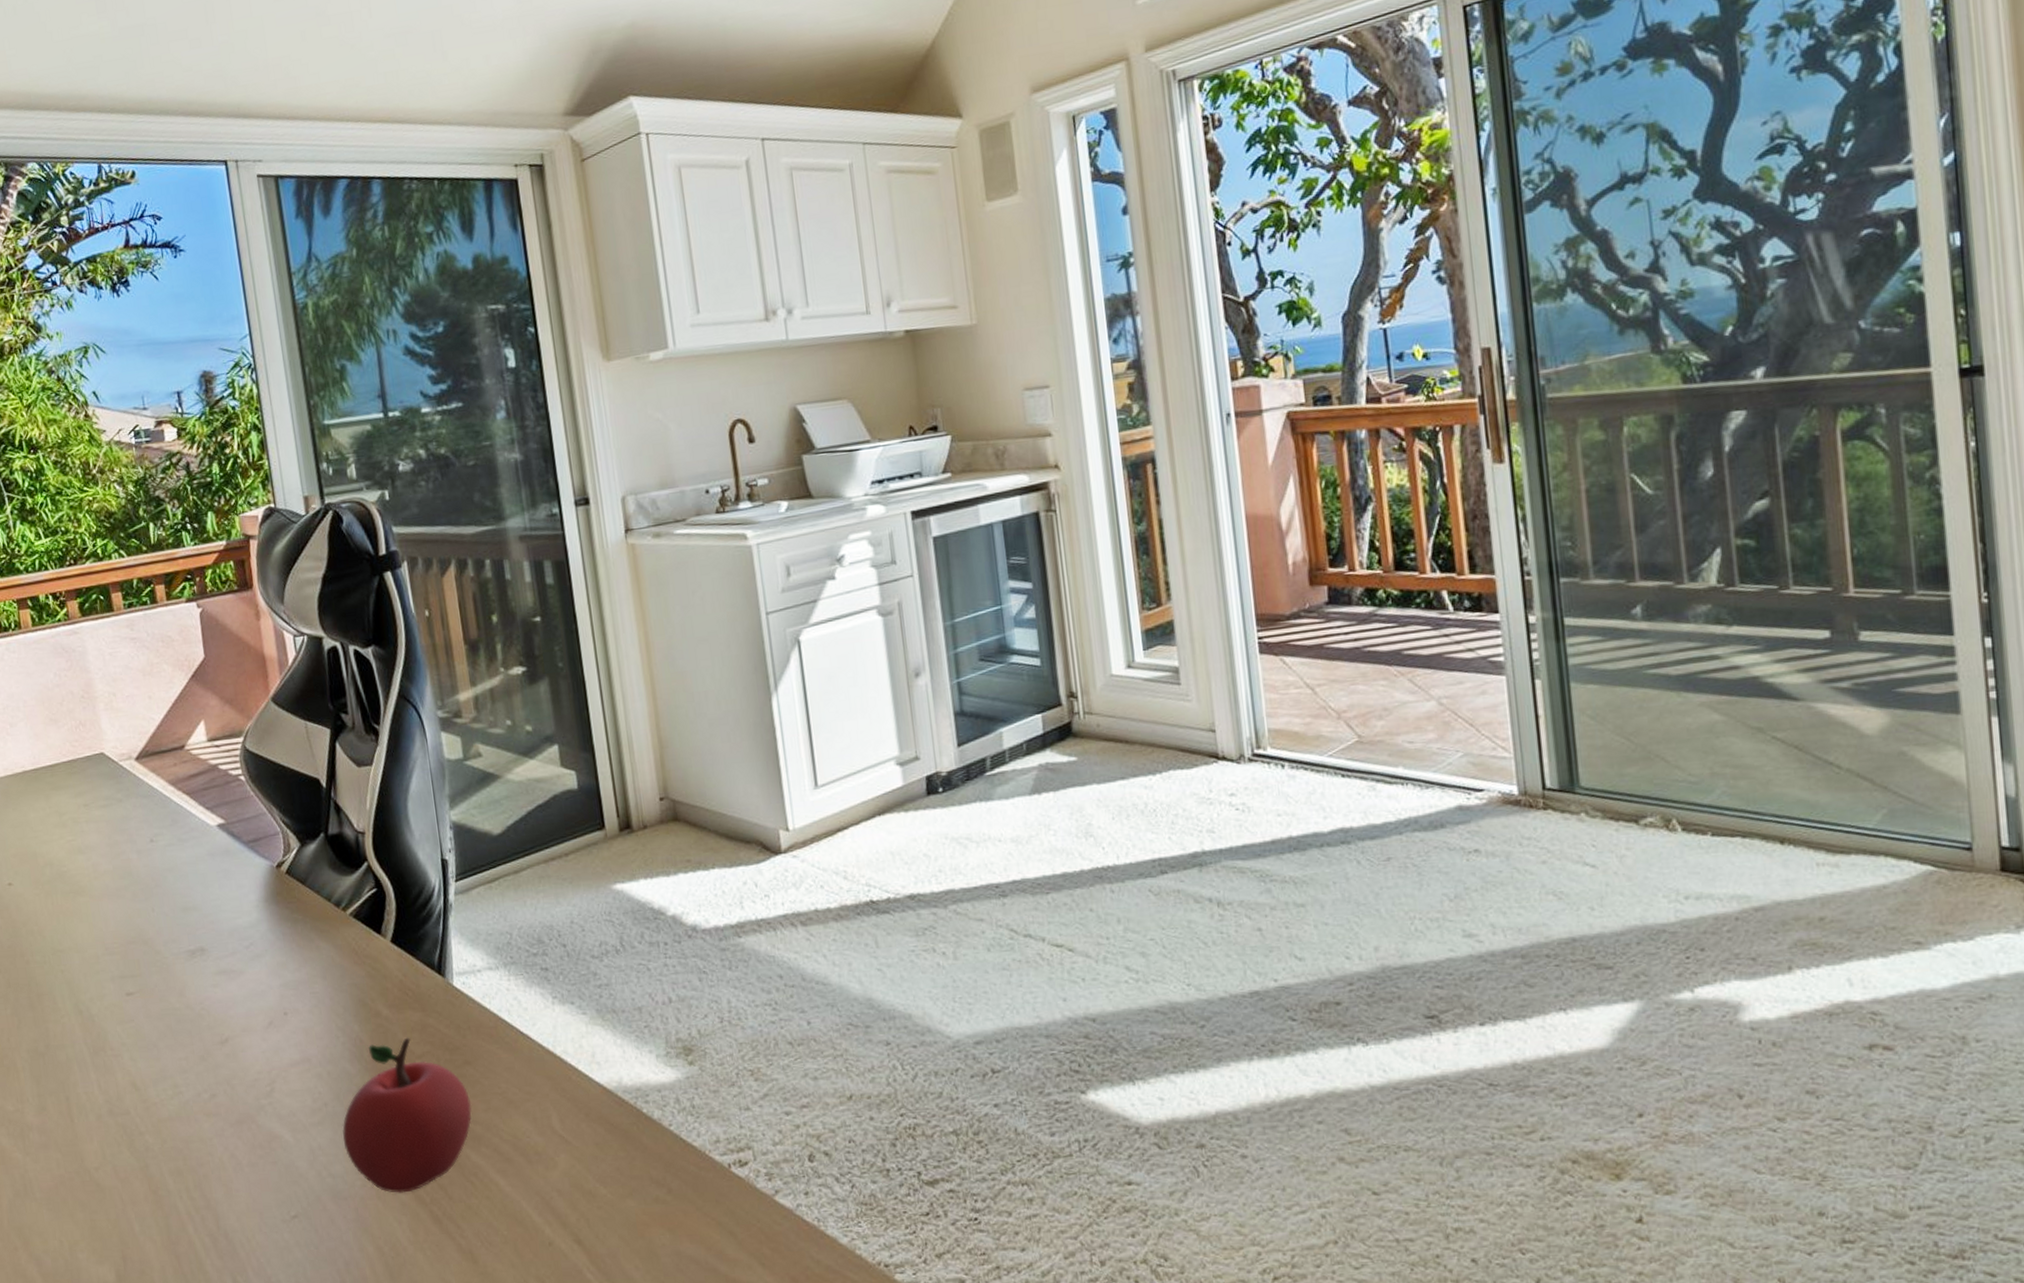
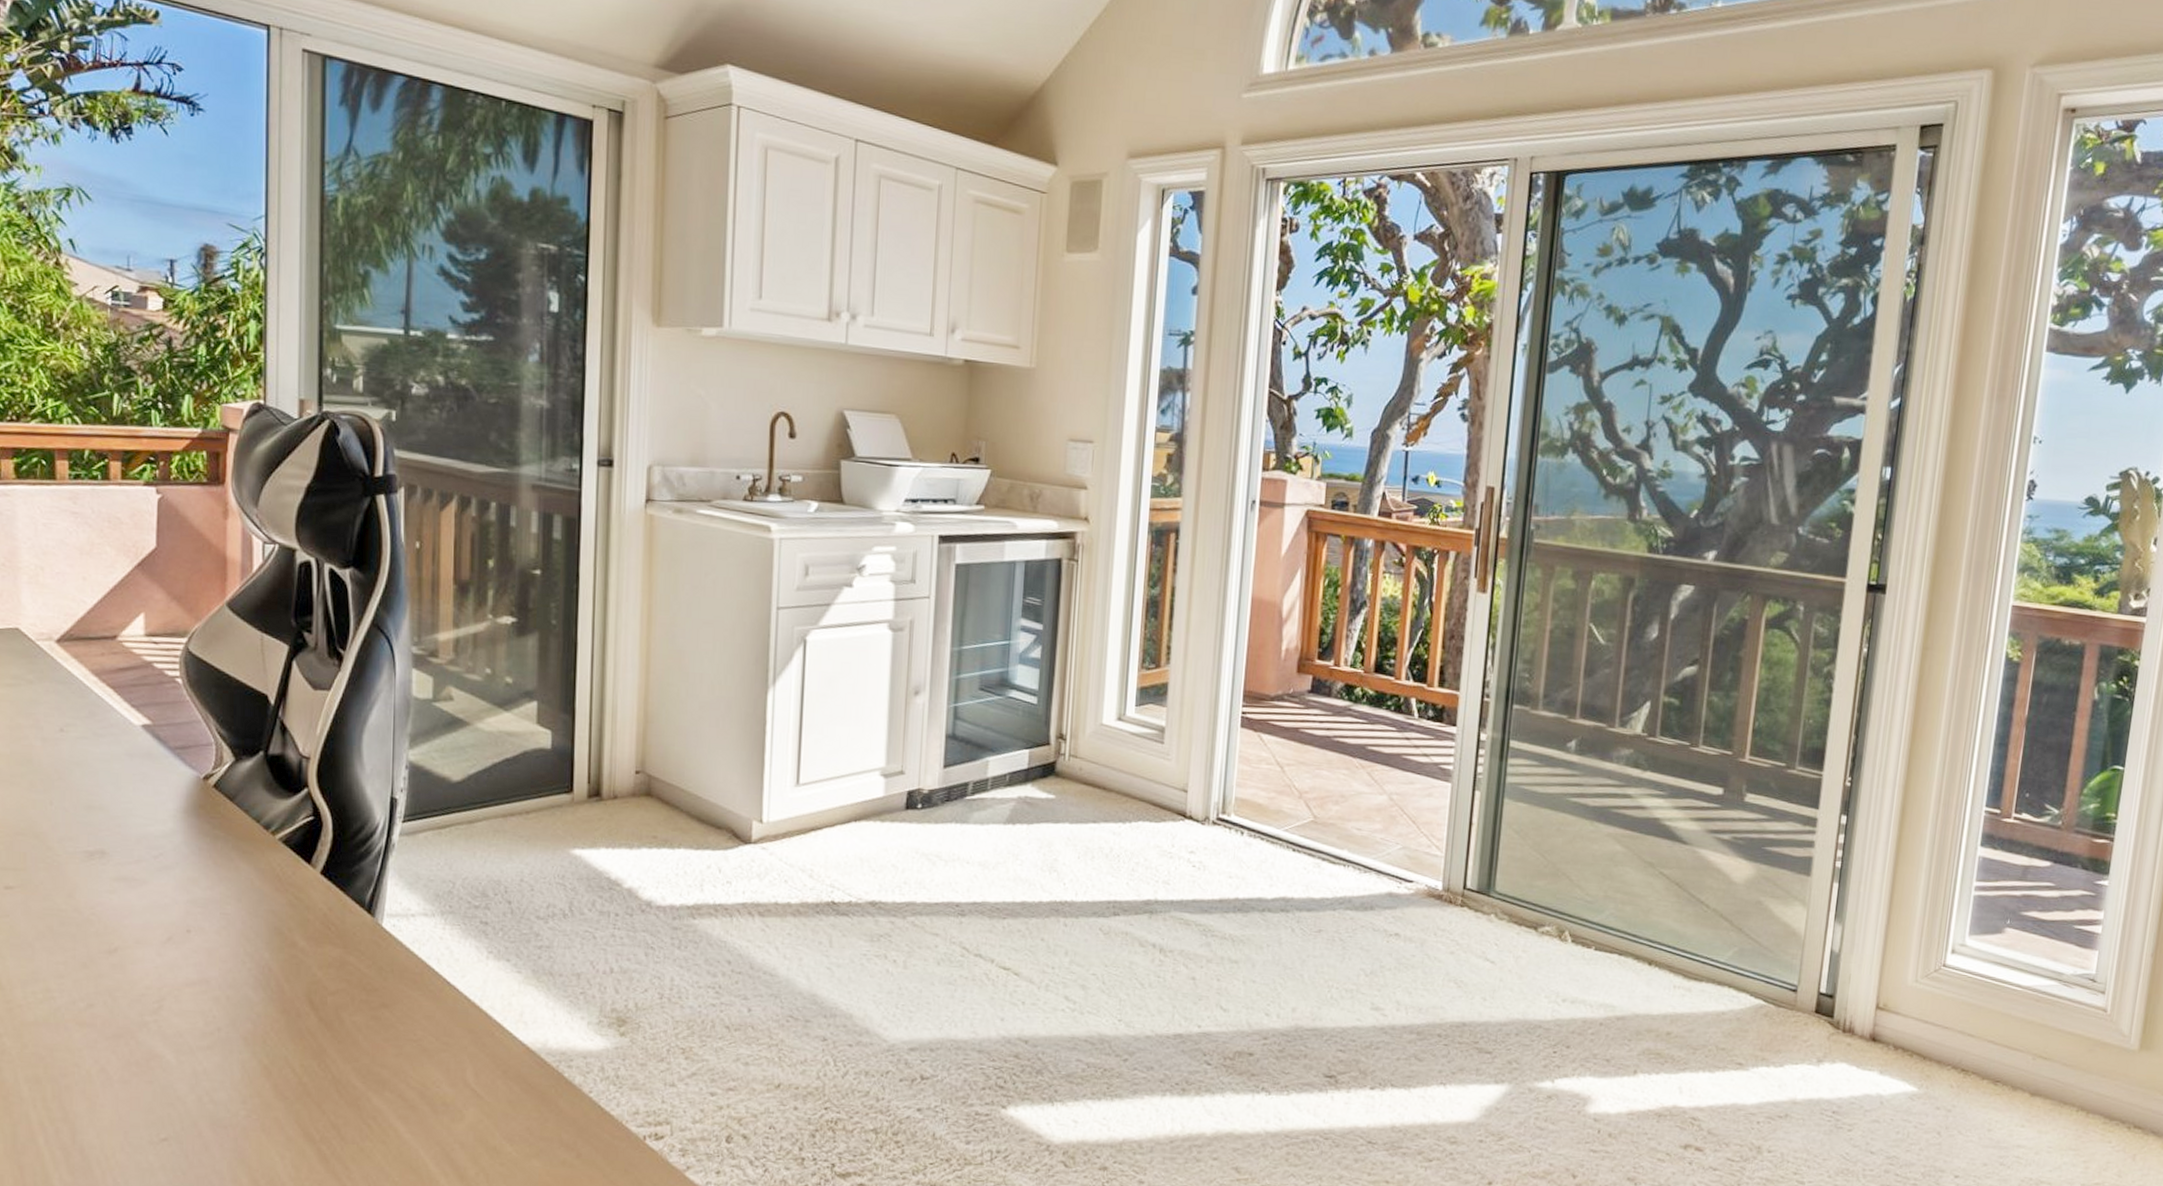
apple: present [342,1037,472,1193] -> none [232,972,382,1128]

